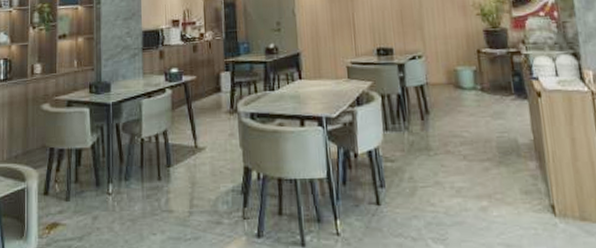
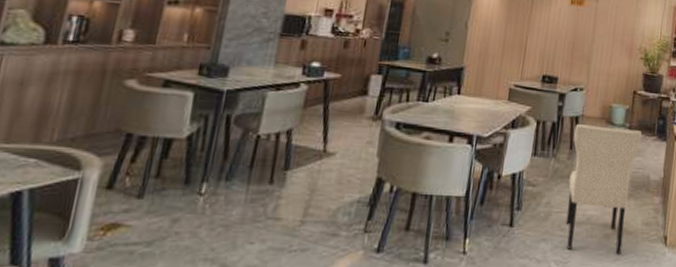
chair: none [422,91,504,228] -> present [565,124,642,255]

